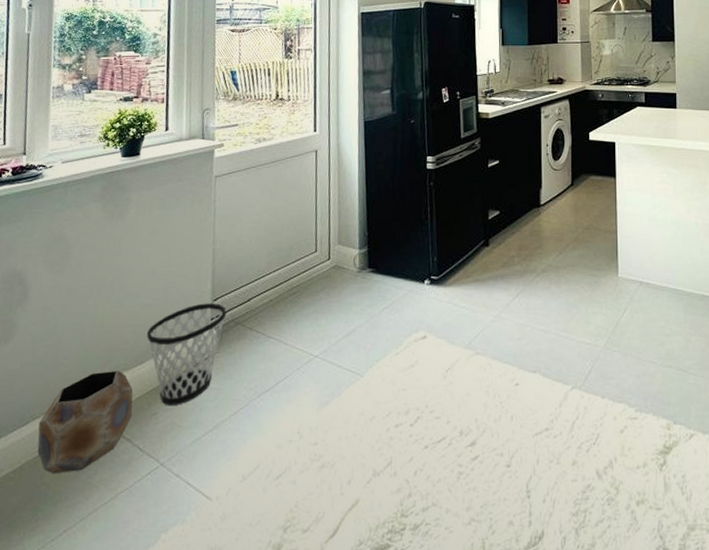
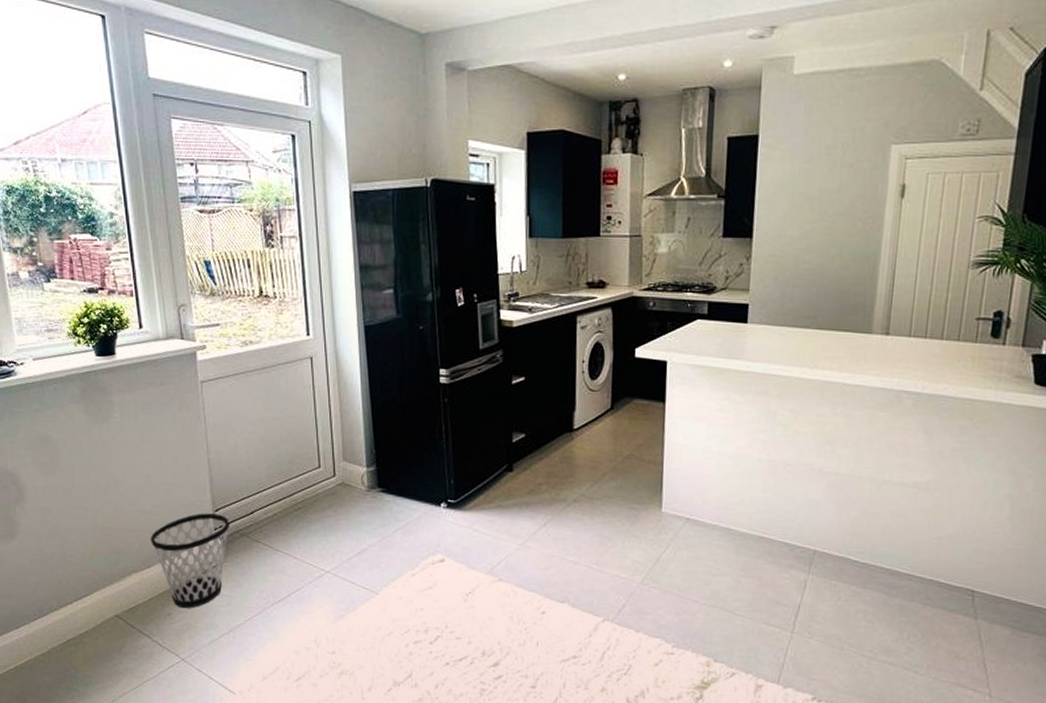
planter: present [37,370,133,474] -> none [57,571,147,661]

